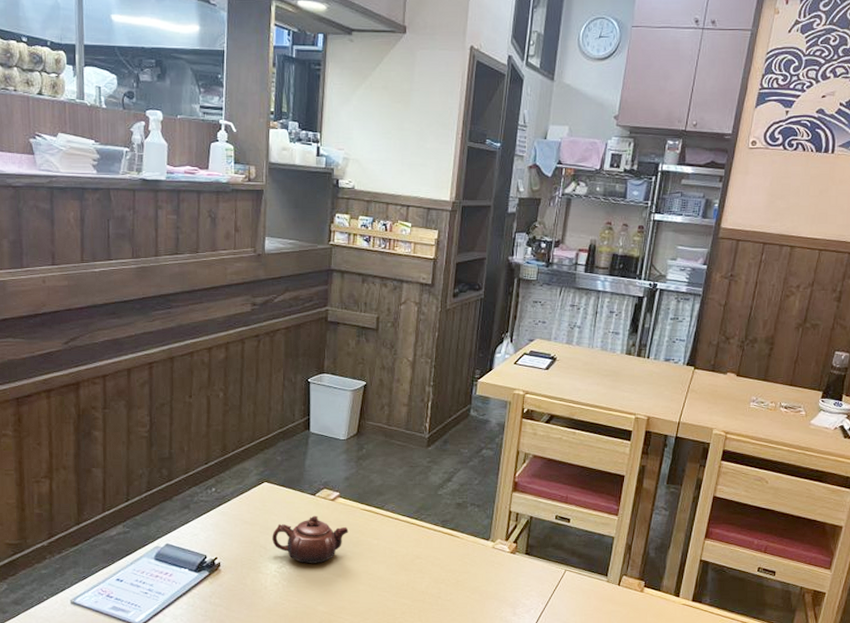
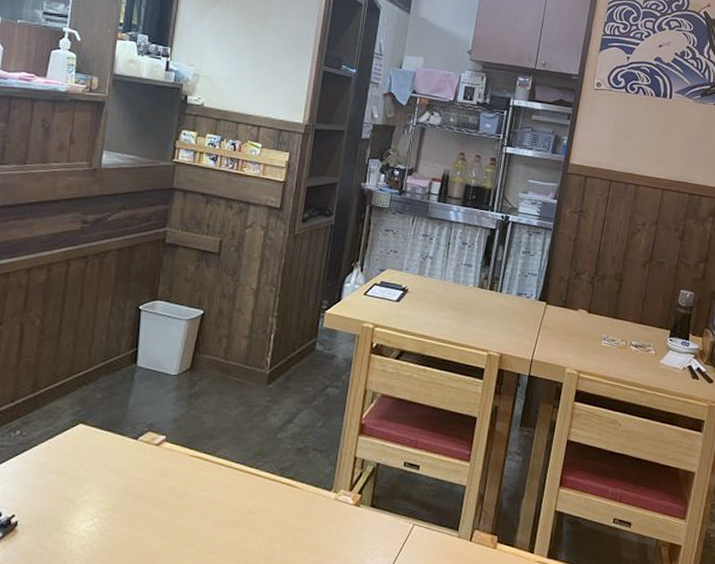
teapot: present [272,515,349,564] -> none [83,463,174,521]

